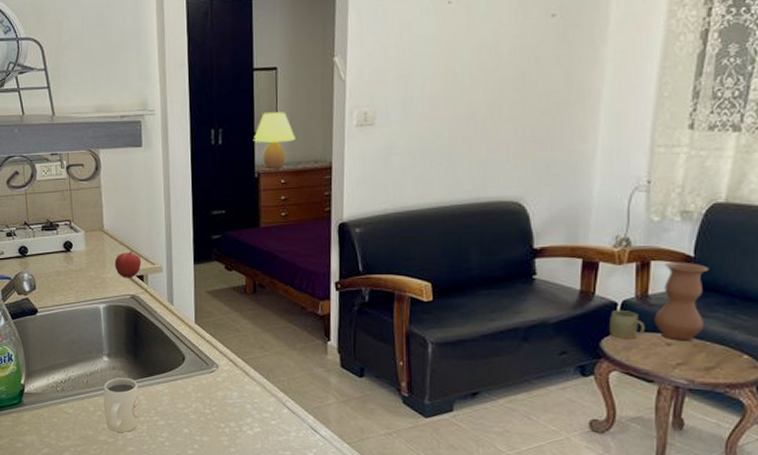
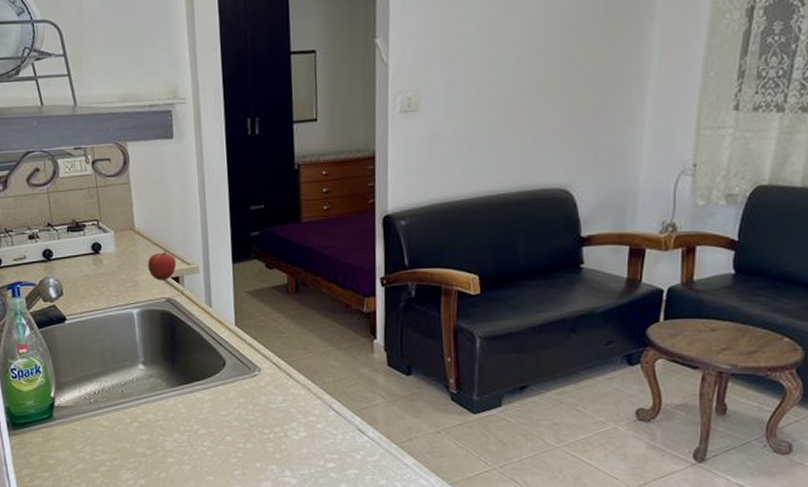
mug: present [103,377,140,432] -> none [139,385,180,443]
table lamp: present [253,112,295,170] -> none [291,98,337,160]
mug: present [610,310,645,339] -> none [656,297,690,327]
vase: present [653,261,710,341] -> none [698,246,753,326]

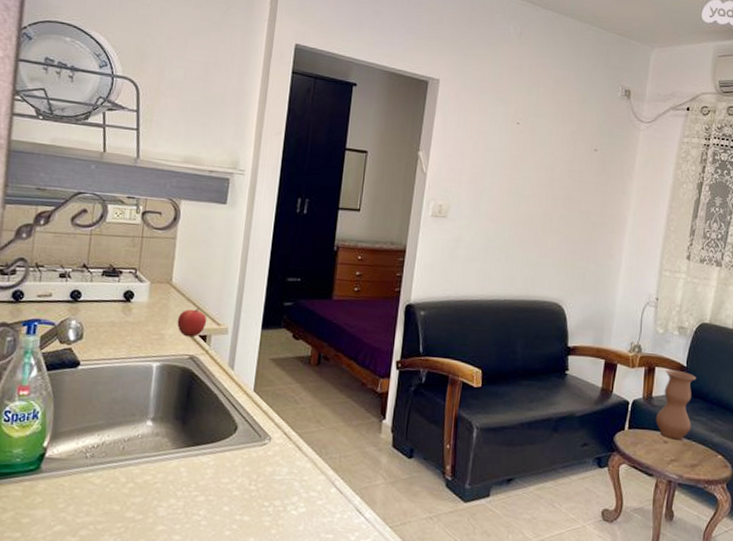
vase: none [698,246,753,326] -> present [655,369,697,440]

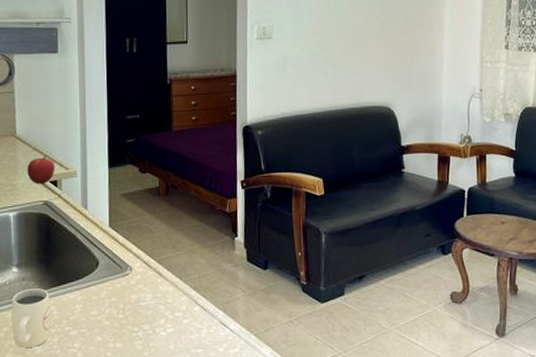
mug: none [137,445,181,509] -> present [11,287,51,348]
vase: present [655,369,697,440] -> none [491,154,526,220]

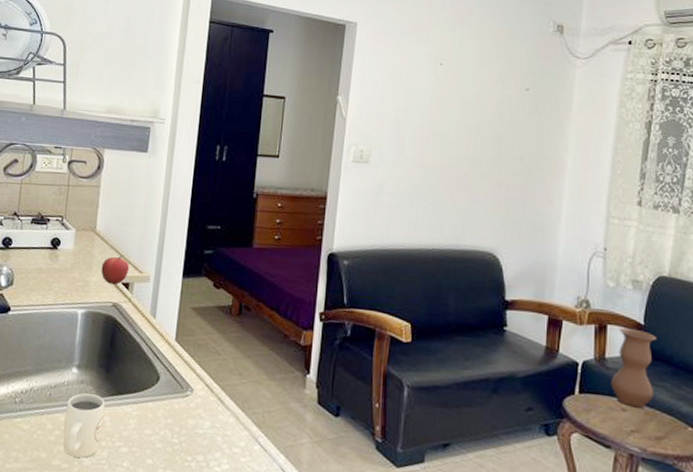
vase: none [491,154,526,220] -> present [610,327,657,409]

